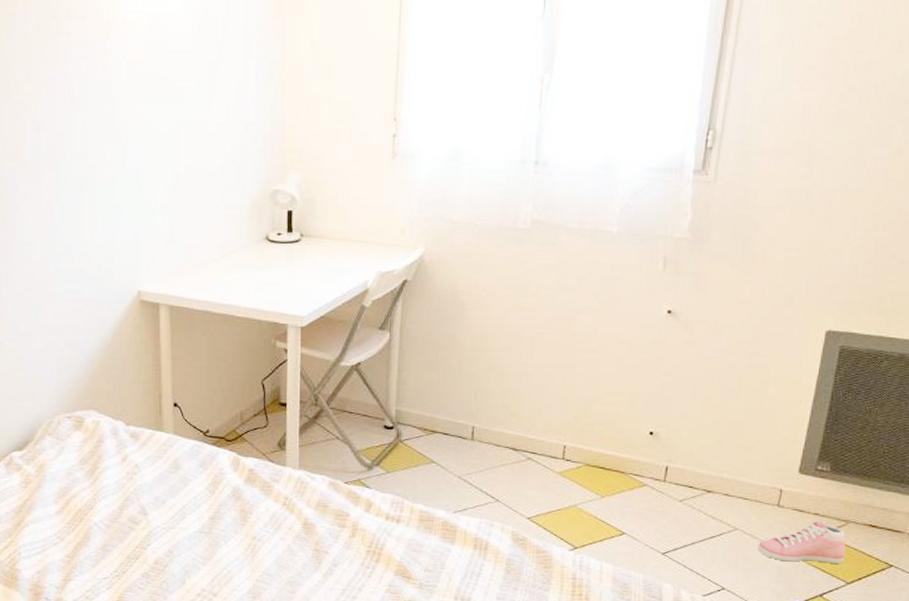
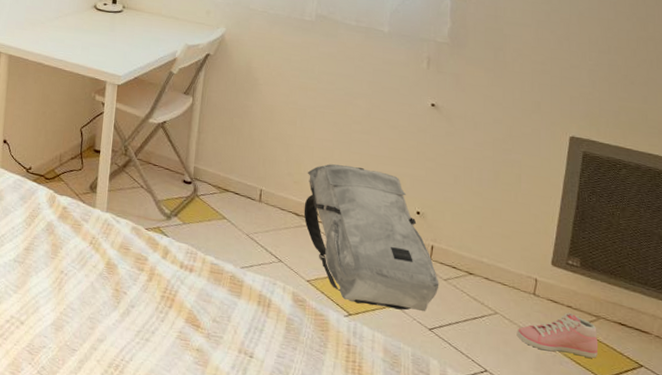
backpack: none [522,389,674,537] -> present [303,164,439,312]

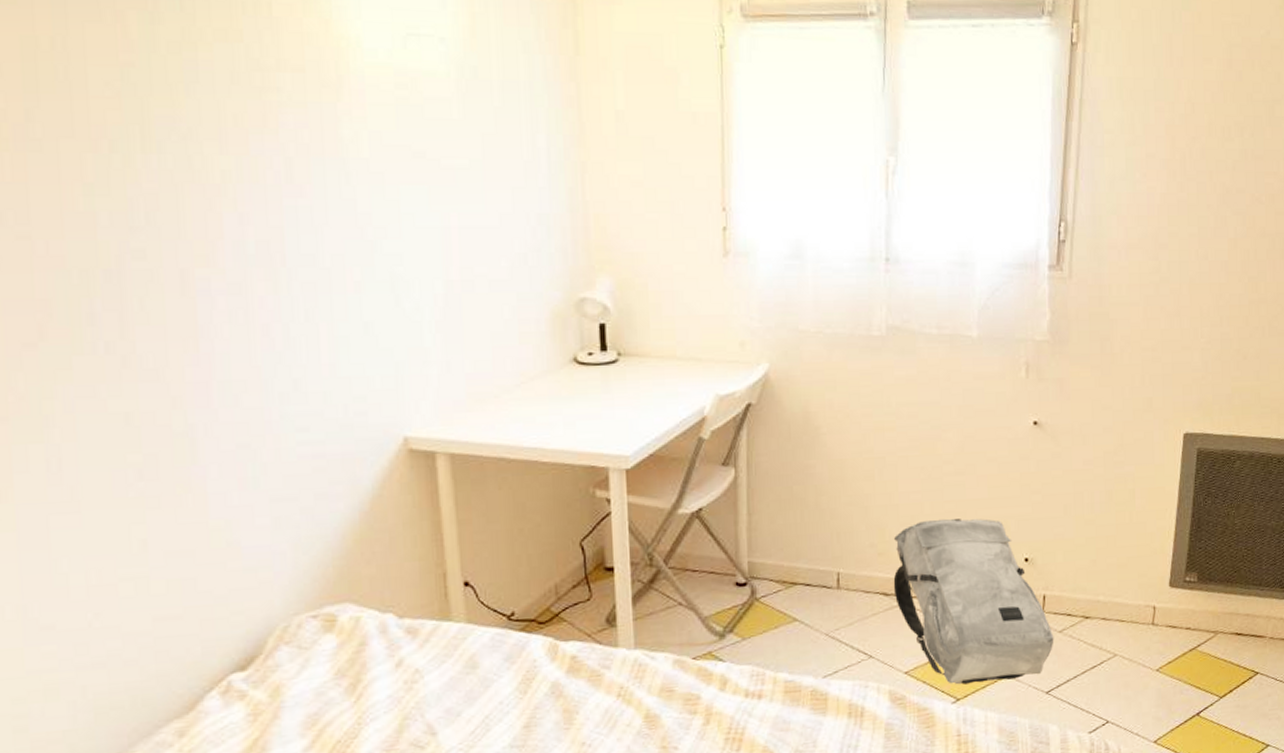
sneaker: present [516,312,599,359] -> none [1137,635,1217,684]

